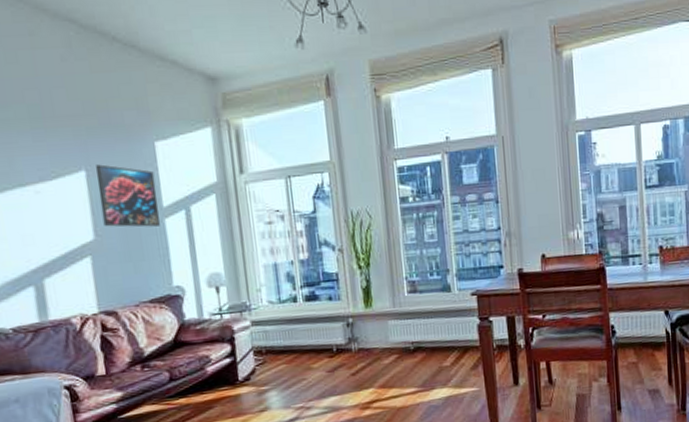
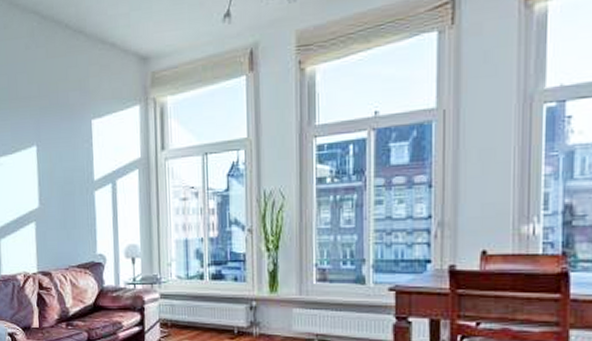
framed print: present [96,164,160,227] -> none [44,140,91,198]

